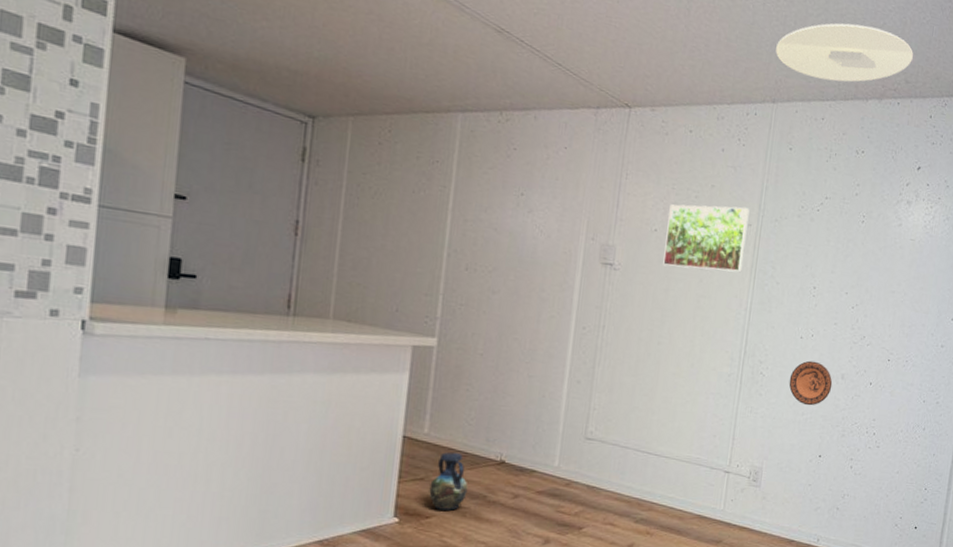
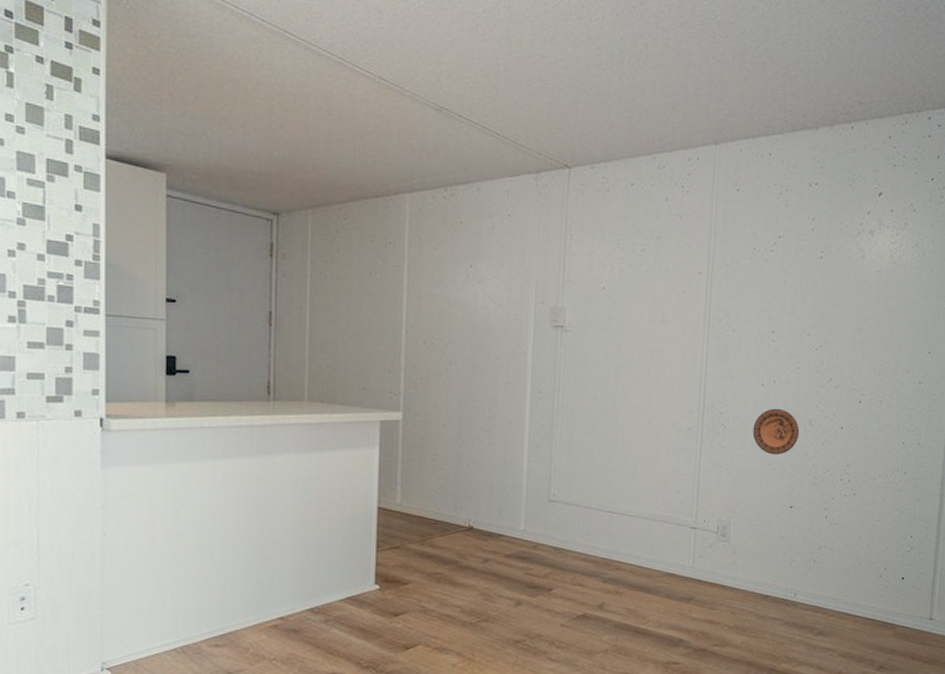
vase: present [429,452,468,511] -> none [405,521,441,576]
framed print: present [663,204,750,273] -> none [613,255,699,324]
ceiling light: present [776,23,913,82] -> none [715,49,865,114]

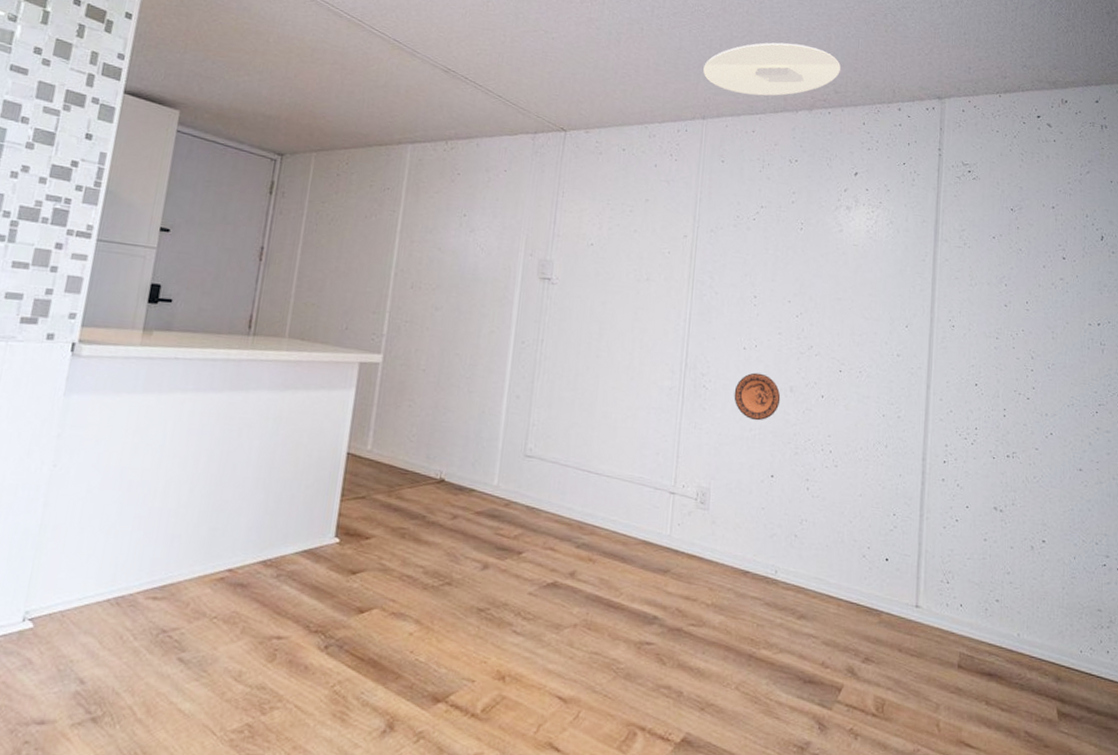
ceiling light: none [715,49,865,114] -> present [703,42,840,96]

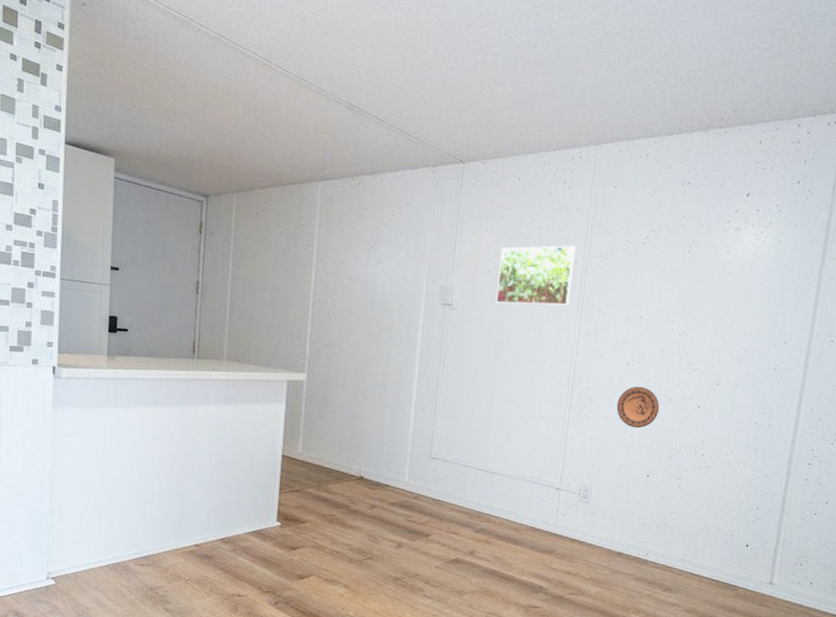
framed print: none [600,219,685,284] -> present [496,245,576,306]
ceiling light: present [703,42,840,96] -> none [599,59,741,118]

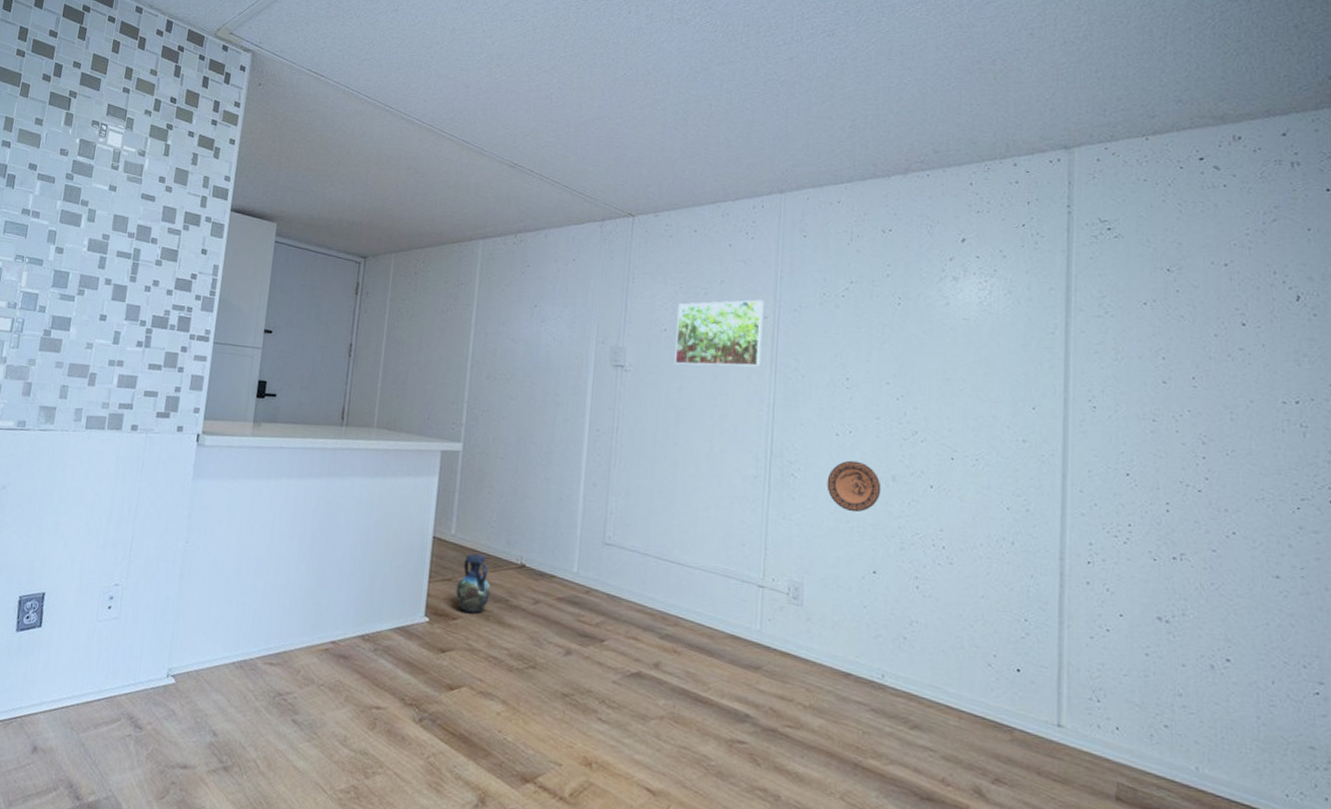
vase: none [303,469,334,517] -> present [455,554,491,613]

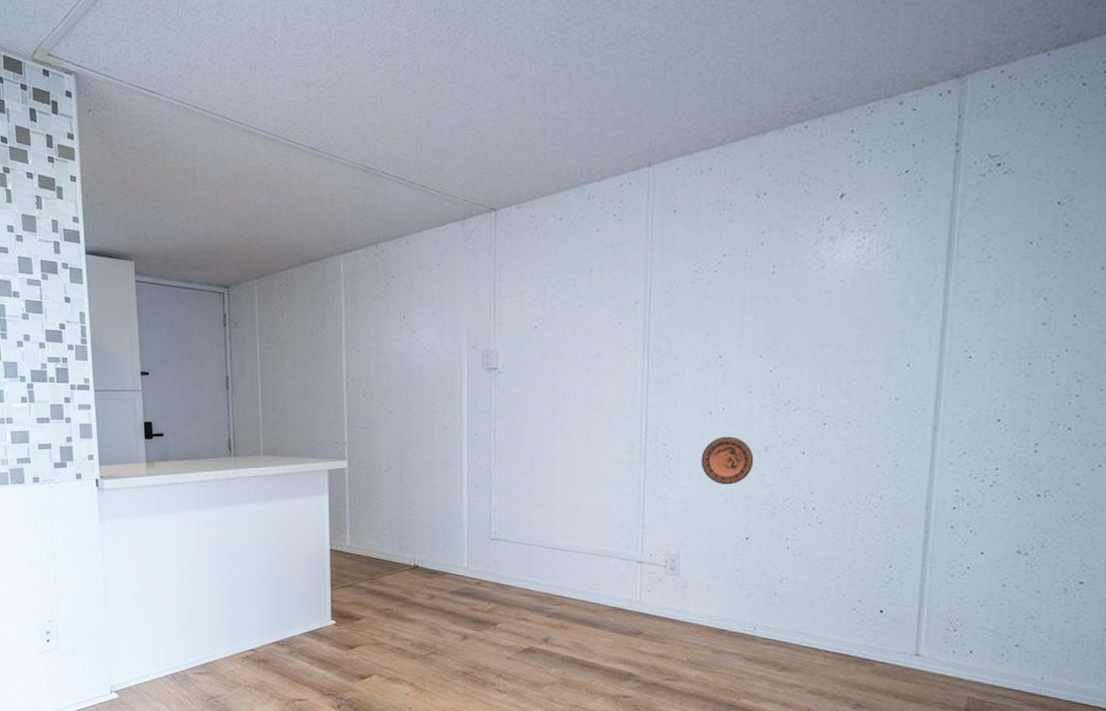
vase: present [455,554,491,613] -> none [357,561,389,612]
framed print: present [675,299,764,367] -> none [547,284,635,361]

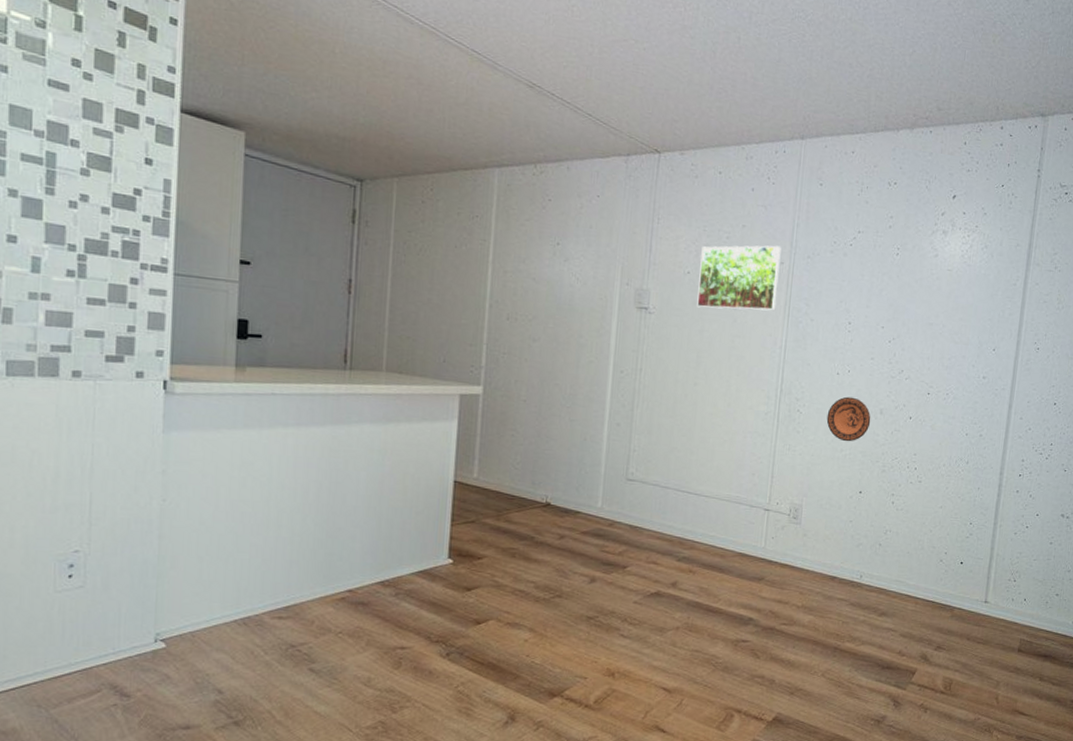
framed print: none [547,284,635,361] -> present [697,245,781,311]

